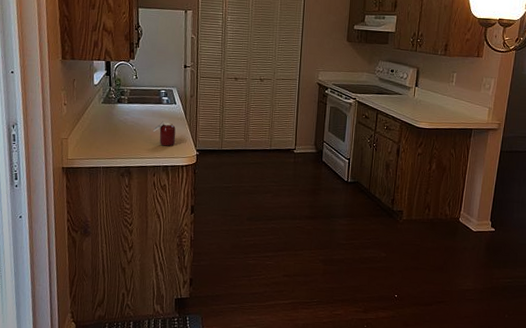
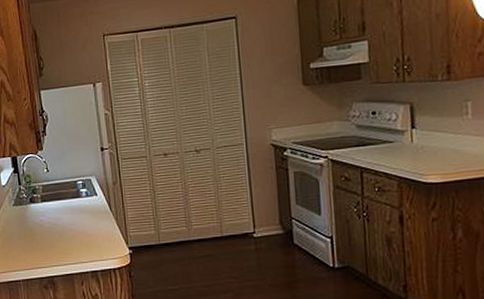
jar: present [153,120,176,147] -> none [74,216,103,247]

